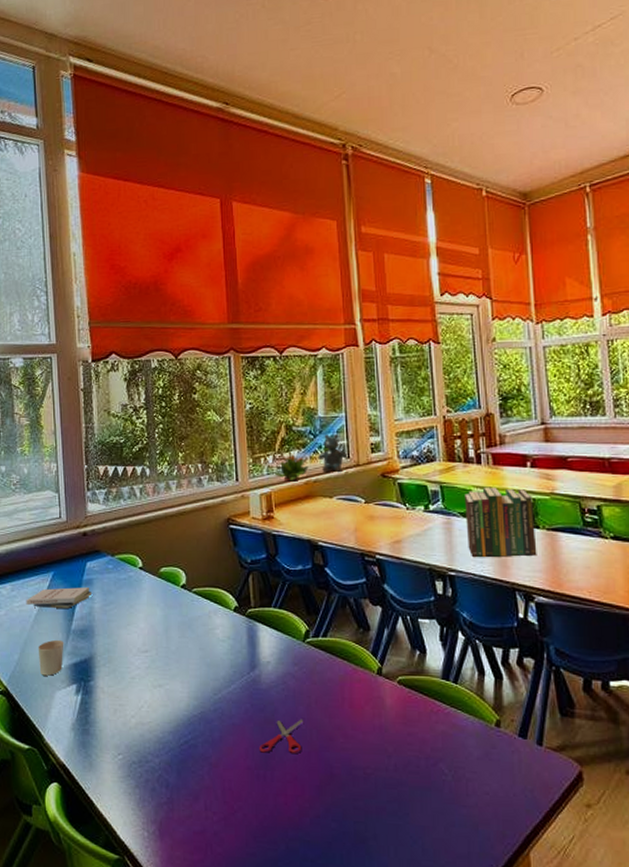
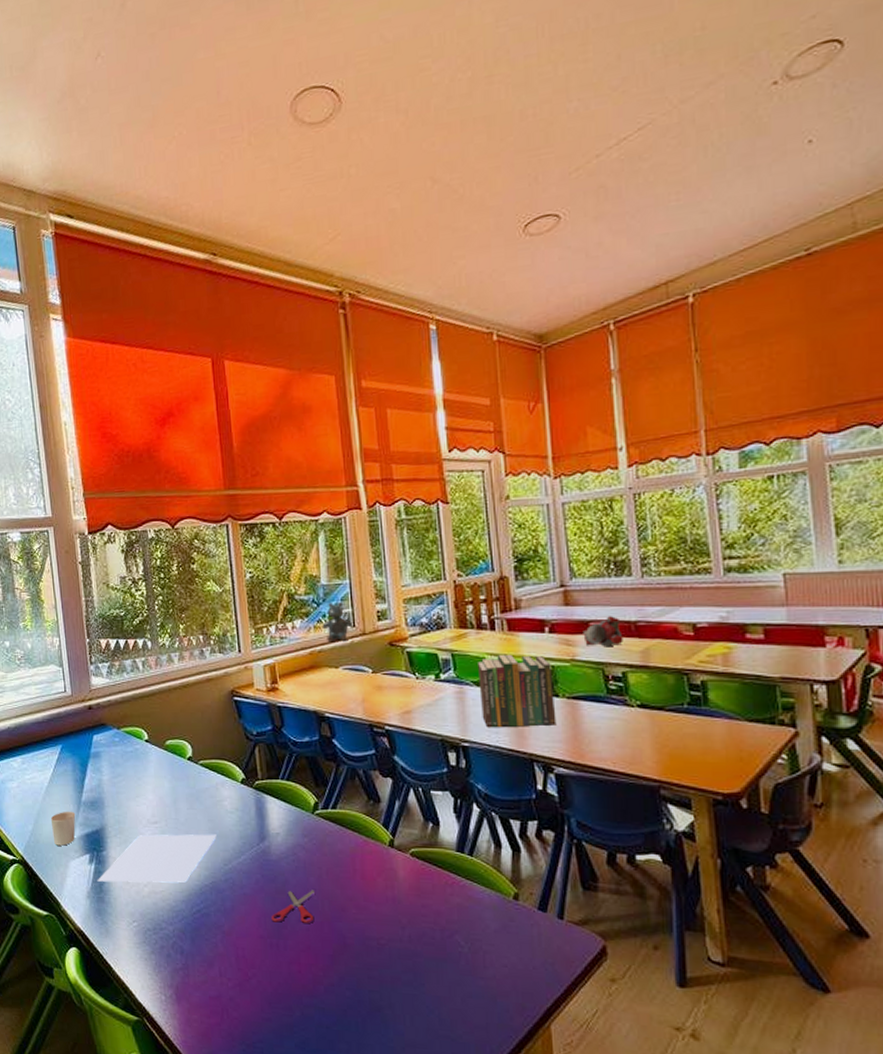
books: present [26,587,91,608] -> none [36,760,100,781]
paper sheet: none [83,663,207,714] -> present [97,834,217,883]
potted flower: present [272,454,309,482] -> none [276,624,313,652]
toy animal: none [561,453,598,482] -> present [583,616,623,647]

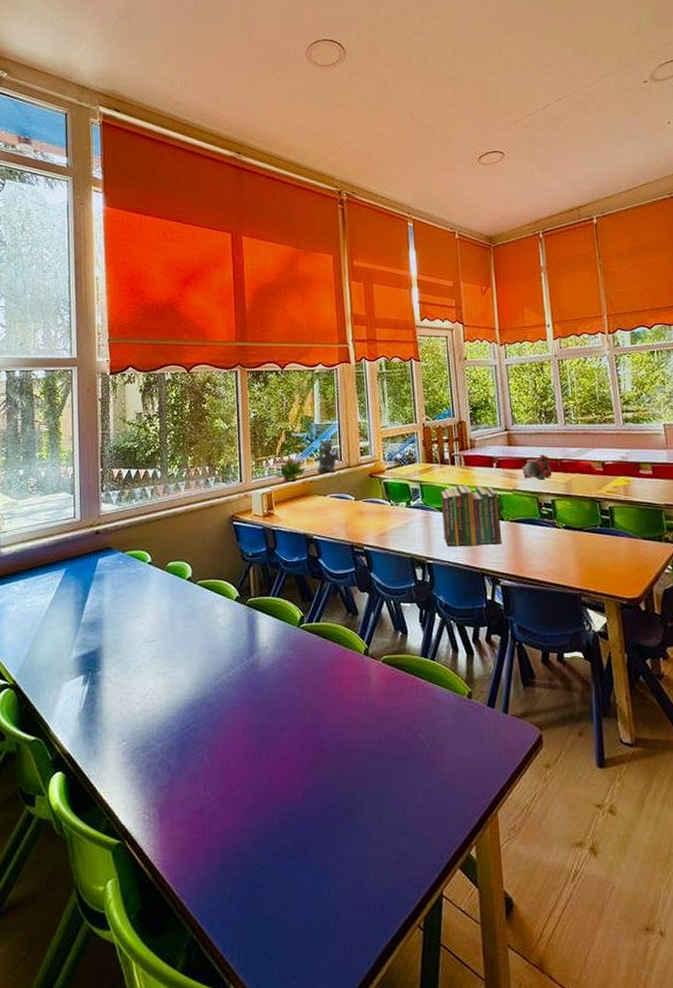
cup: present [50,811,76,846] -> none [47,633,74,668]
paper sheet: present [97,834,217,883] -> none [89,650,209,702]
scissors: present [271,890,316,923] -> none [256,699,298,733]
potted flower: none [276,624,313,652] -> present [273,457,305,482]

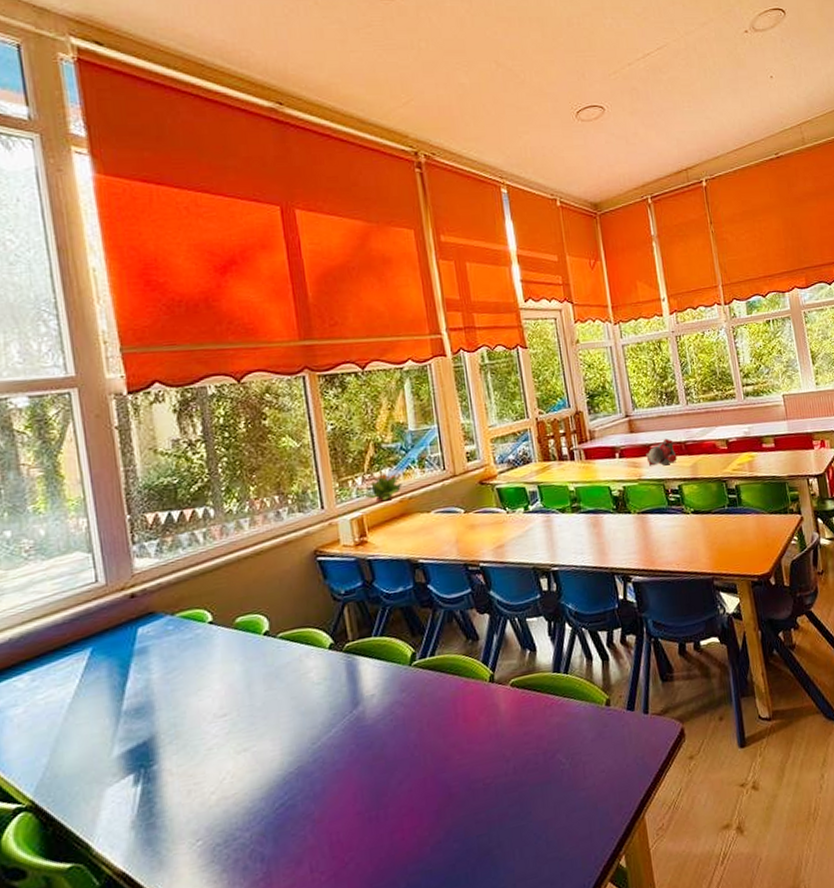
stuffed animal: present [314,440,340,474] -> none [411,447,444,488]
books: present [441,484,502,546] -> none [562,479,631,549]

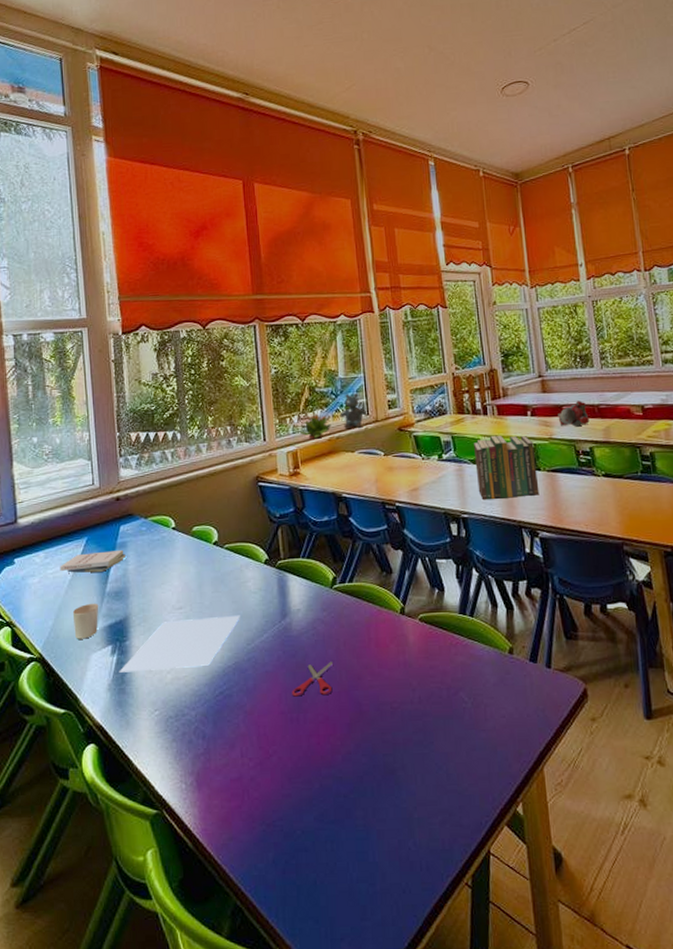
books: none [54,657,147,695] -> present [60,550,126,573]
cup: none [75,726,114,774] -> present [72,603,99,639]
paper sheet: none [145,712,302,805] -> present [119,615,240,673]
scissors: none [369,746,417,793] -> present [292,661,334,697]
stuffed animal: none [411,447,444,488] -> present [340,393,367,430]
books: none [562,479,631,549] -> present [474,435,540,499]

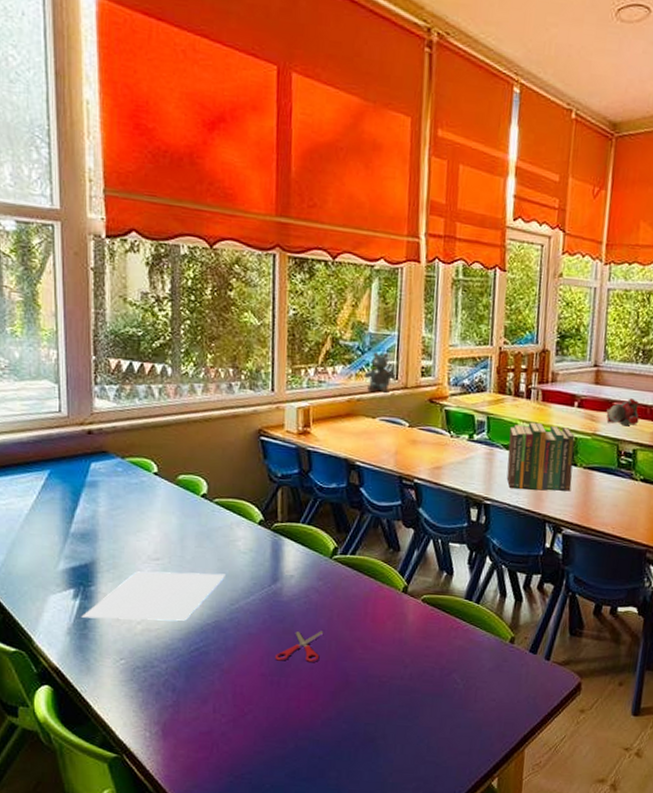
books: present [60,550,126,573] -> none [15,487,96,510]
cup: present [72,603,99,639] -> none [28,542,61,579]
potted flower: present [298,413,331,439] -> none [313,369,353,398]

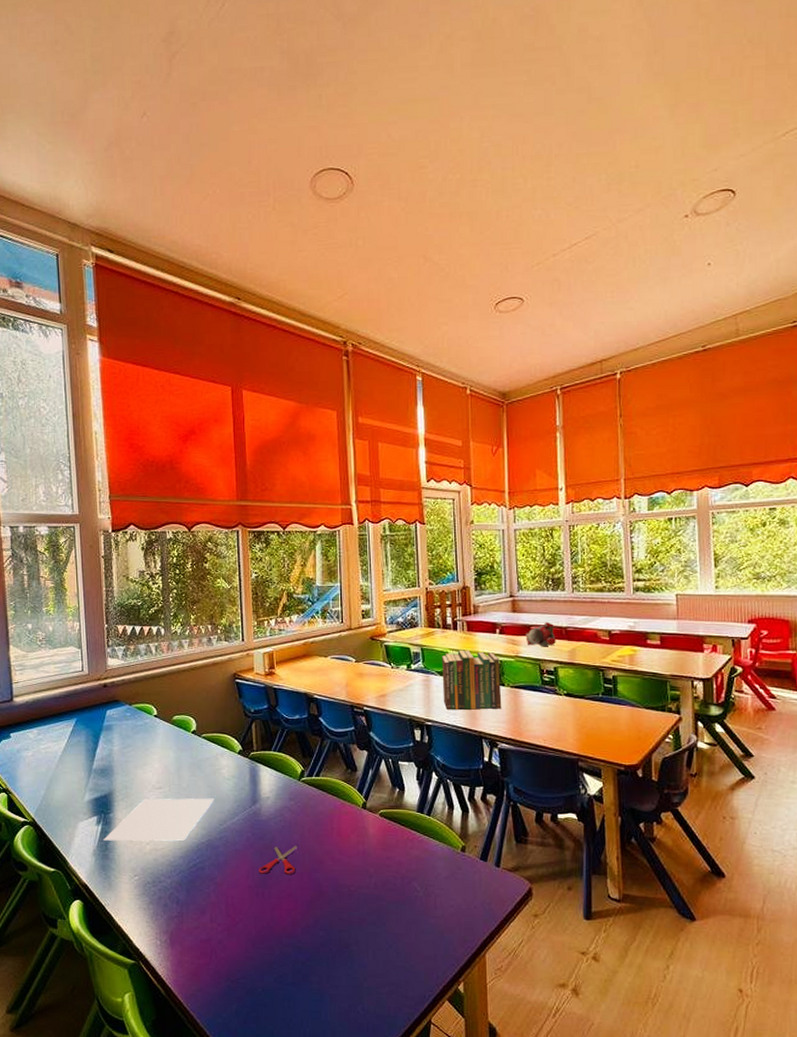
stuffed animal: present [364,352,396,393] -> none [315,602,342,636]

